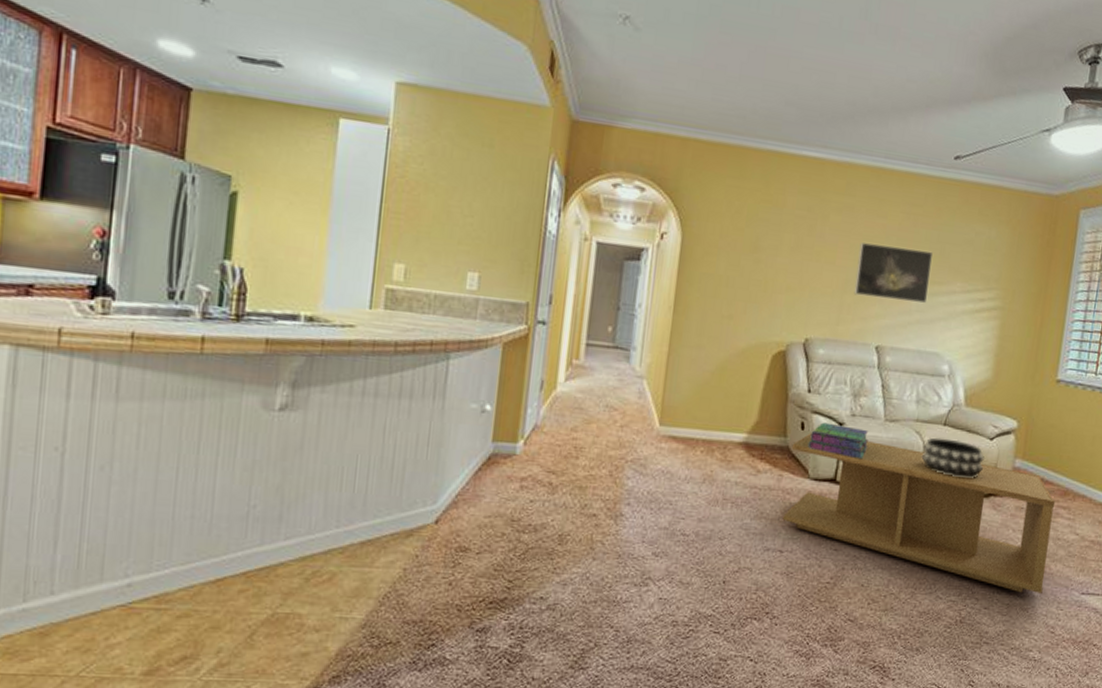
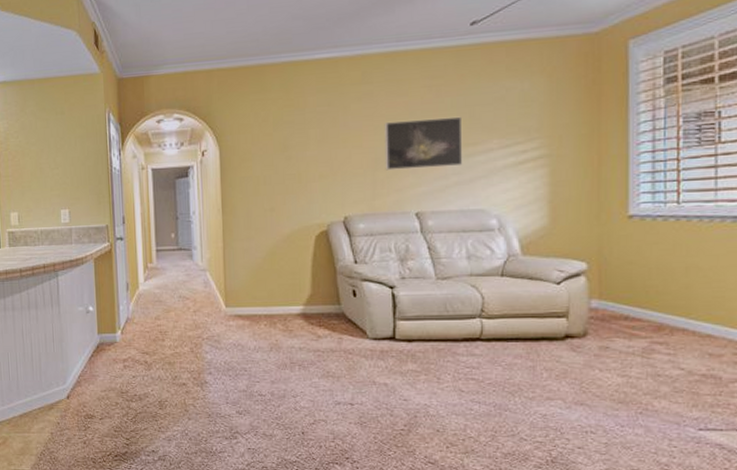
coffee table: present [782,433,1056,595] -> none [347,298,648,432]
stack of books: present [807,422,868,460] -> none [362,287,422,317]
decorative bowl: present [921,437,984,479] -> none [481,288,553,325]

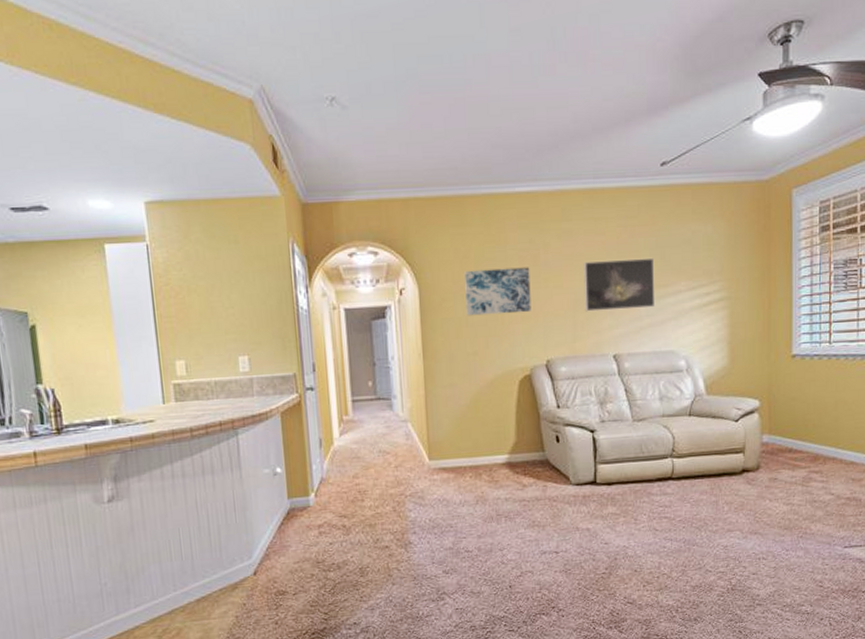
wall art: none [263,128,329,175] -> present [464,267,531,316]

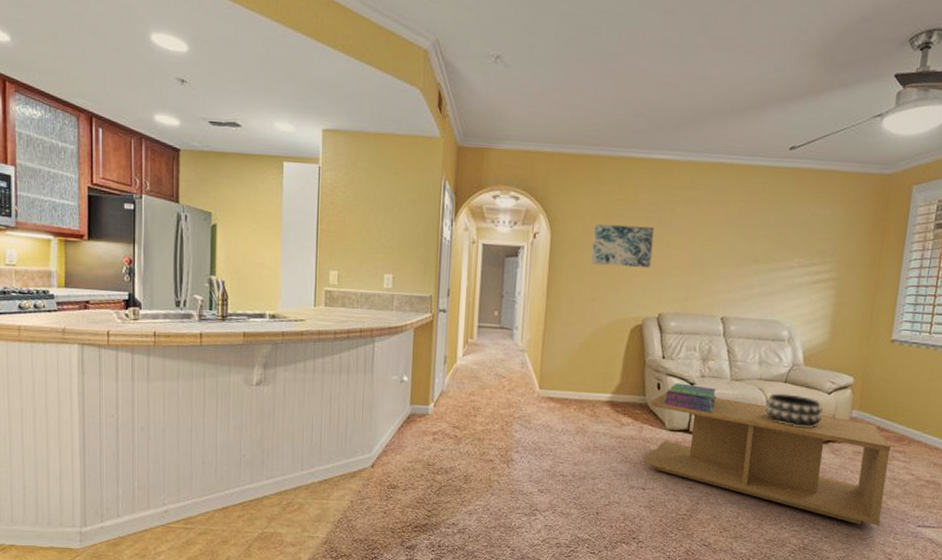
coffee table: none [550,442,807,555] -> present [644,392,891,527]
stack of books: none [565,432,620,460] -> present [663,383,716,413]
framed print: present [583,257,655,312] -> none [700,229,771,279]
decorative bowl: none [672,427,732,461] -> present [764,393,823,428]

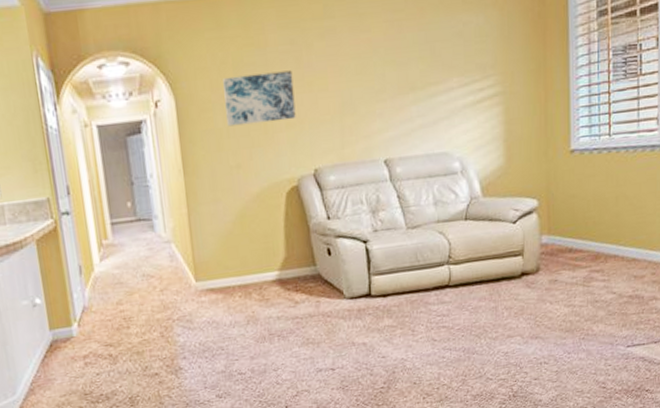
coffee table: present [644,392,891,527] -> none [322,246,588,358]
stack of books: present [663,383,716,413] -> none [337,241,395,272]
decorative bowl: present [764,393,823,428] -> none [448,230,511,267]

